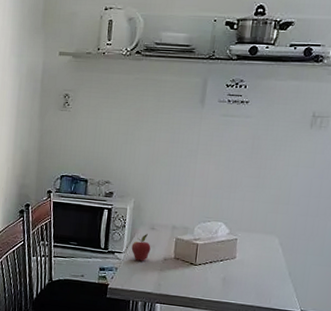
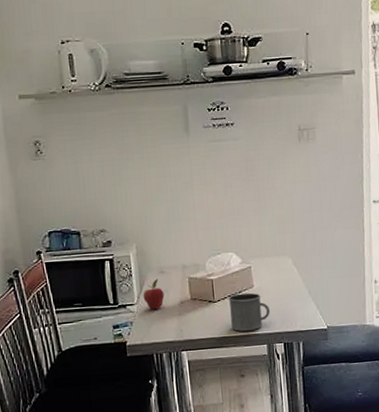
mug: none [207,261,247,299] -> present [228,292,270,332]

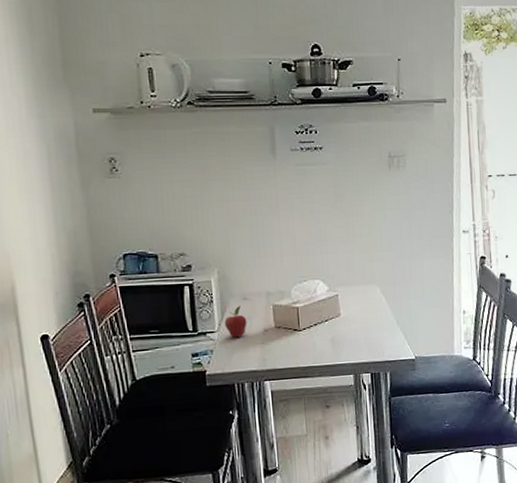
mug: present [228,292,270,332] -> none [314,321,357,361]

